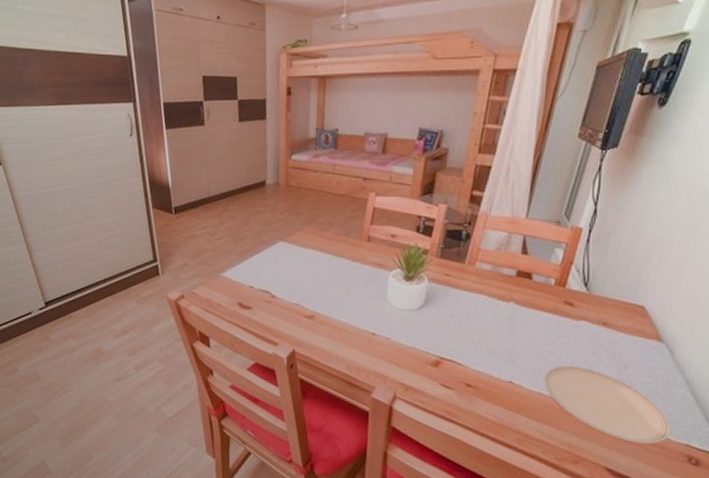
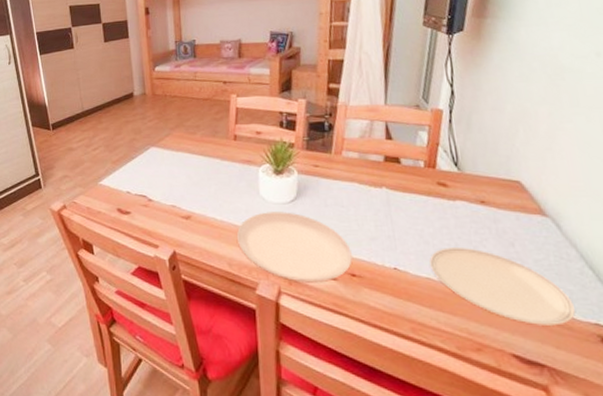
plate: none [358,317,470,391] -> present [236,212,352,283]

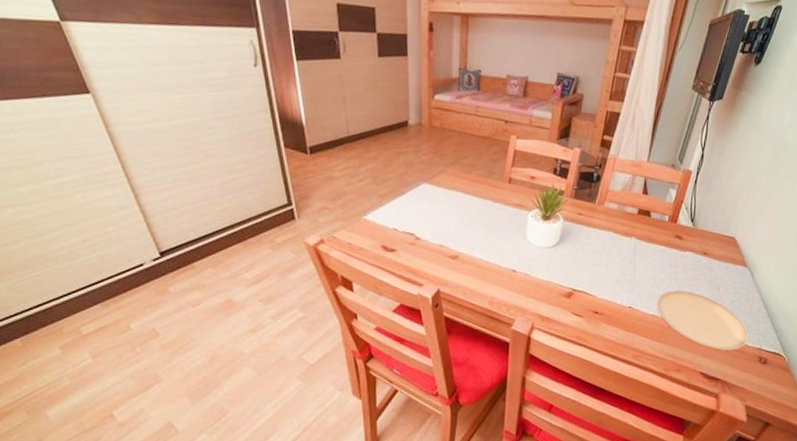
plate: present [236,212,352,283] -> none [500,255,598,319]

